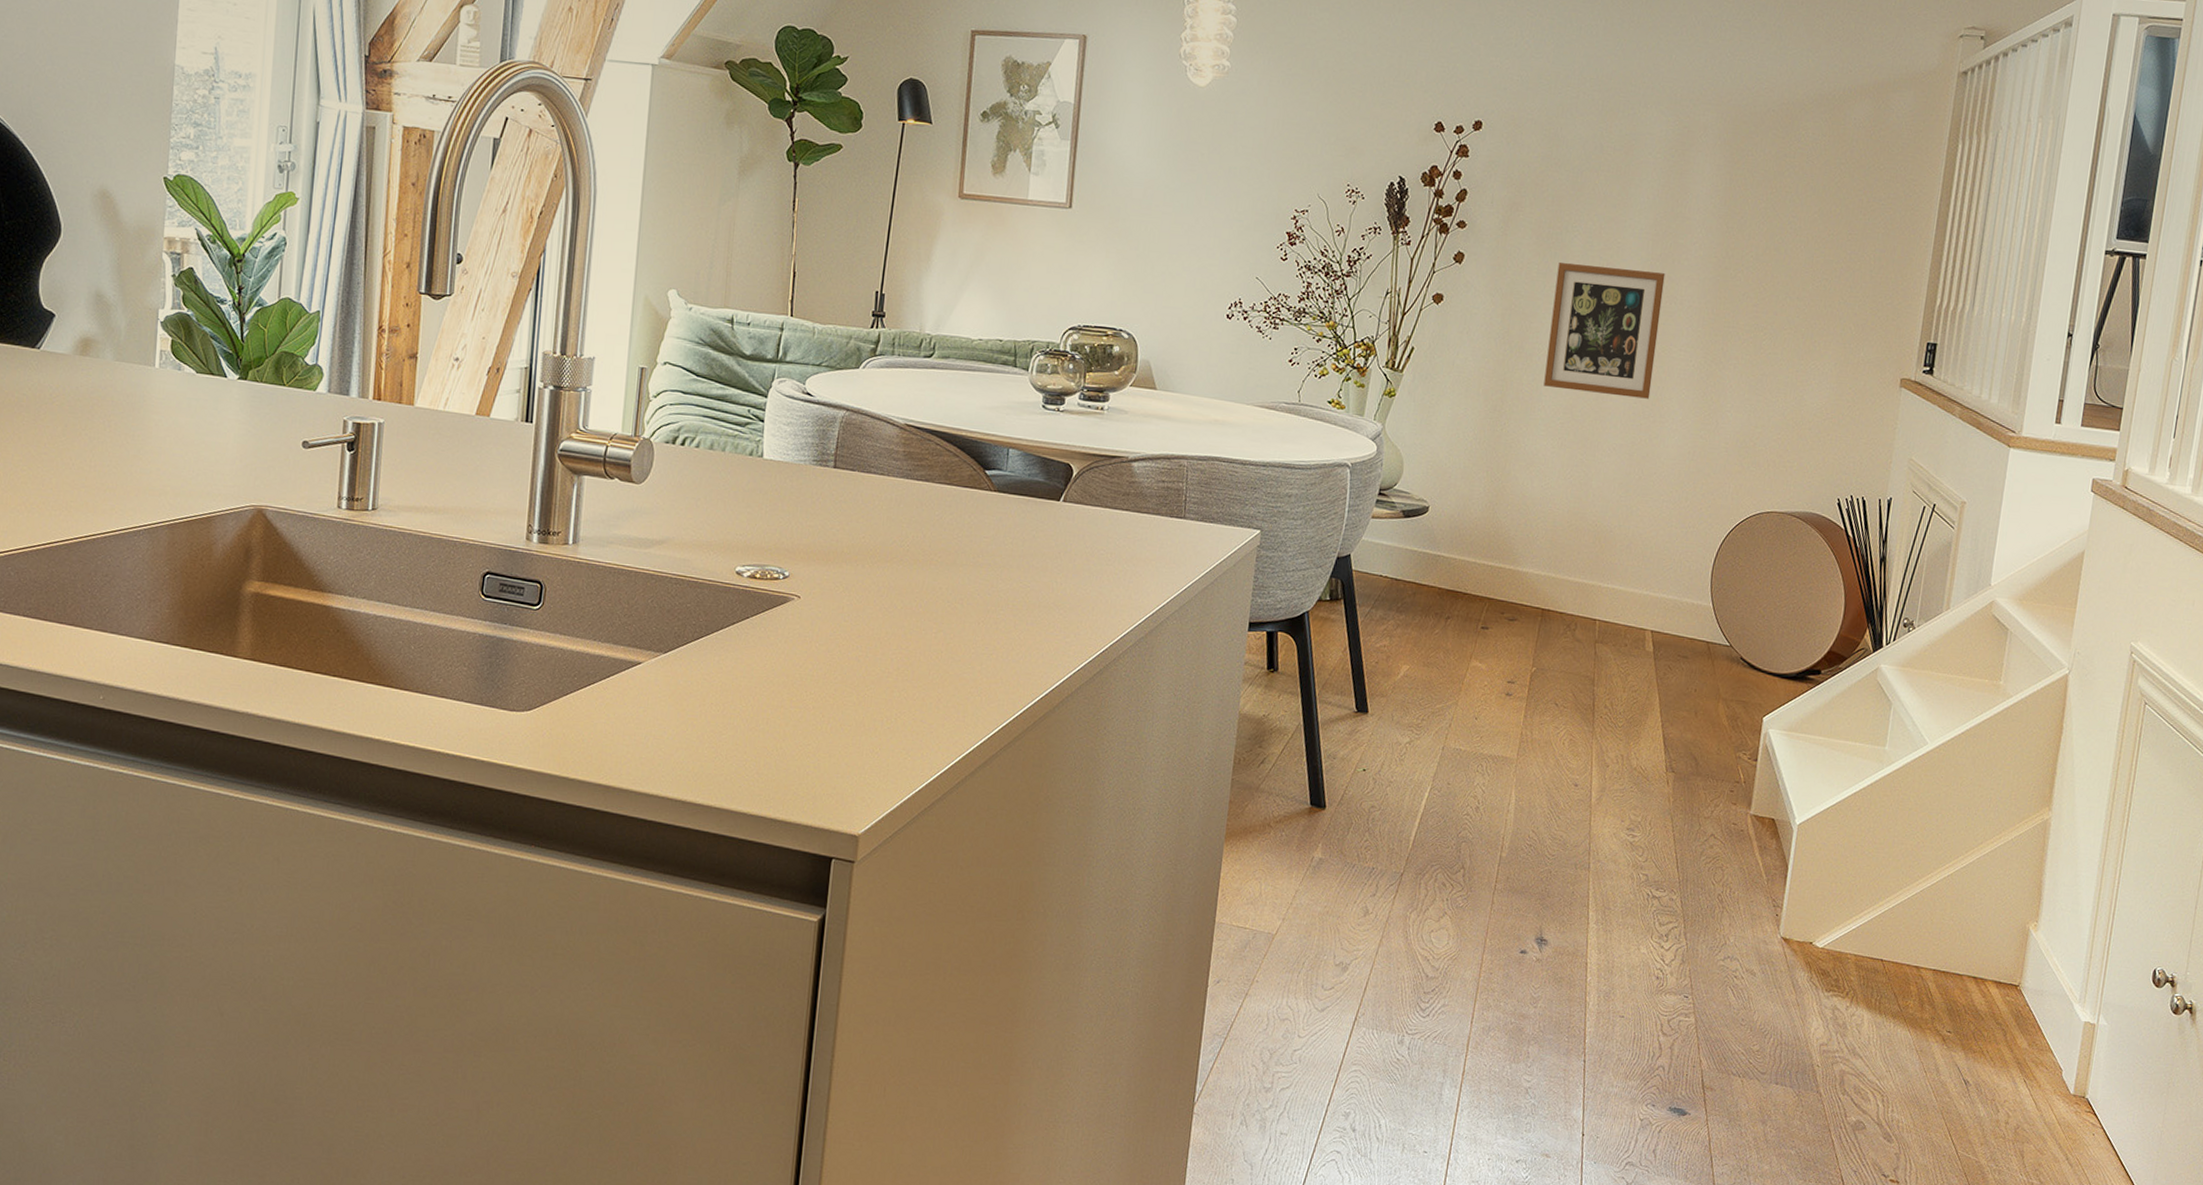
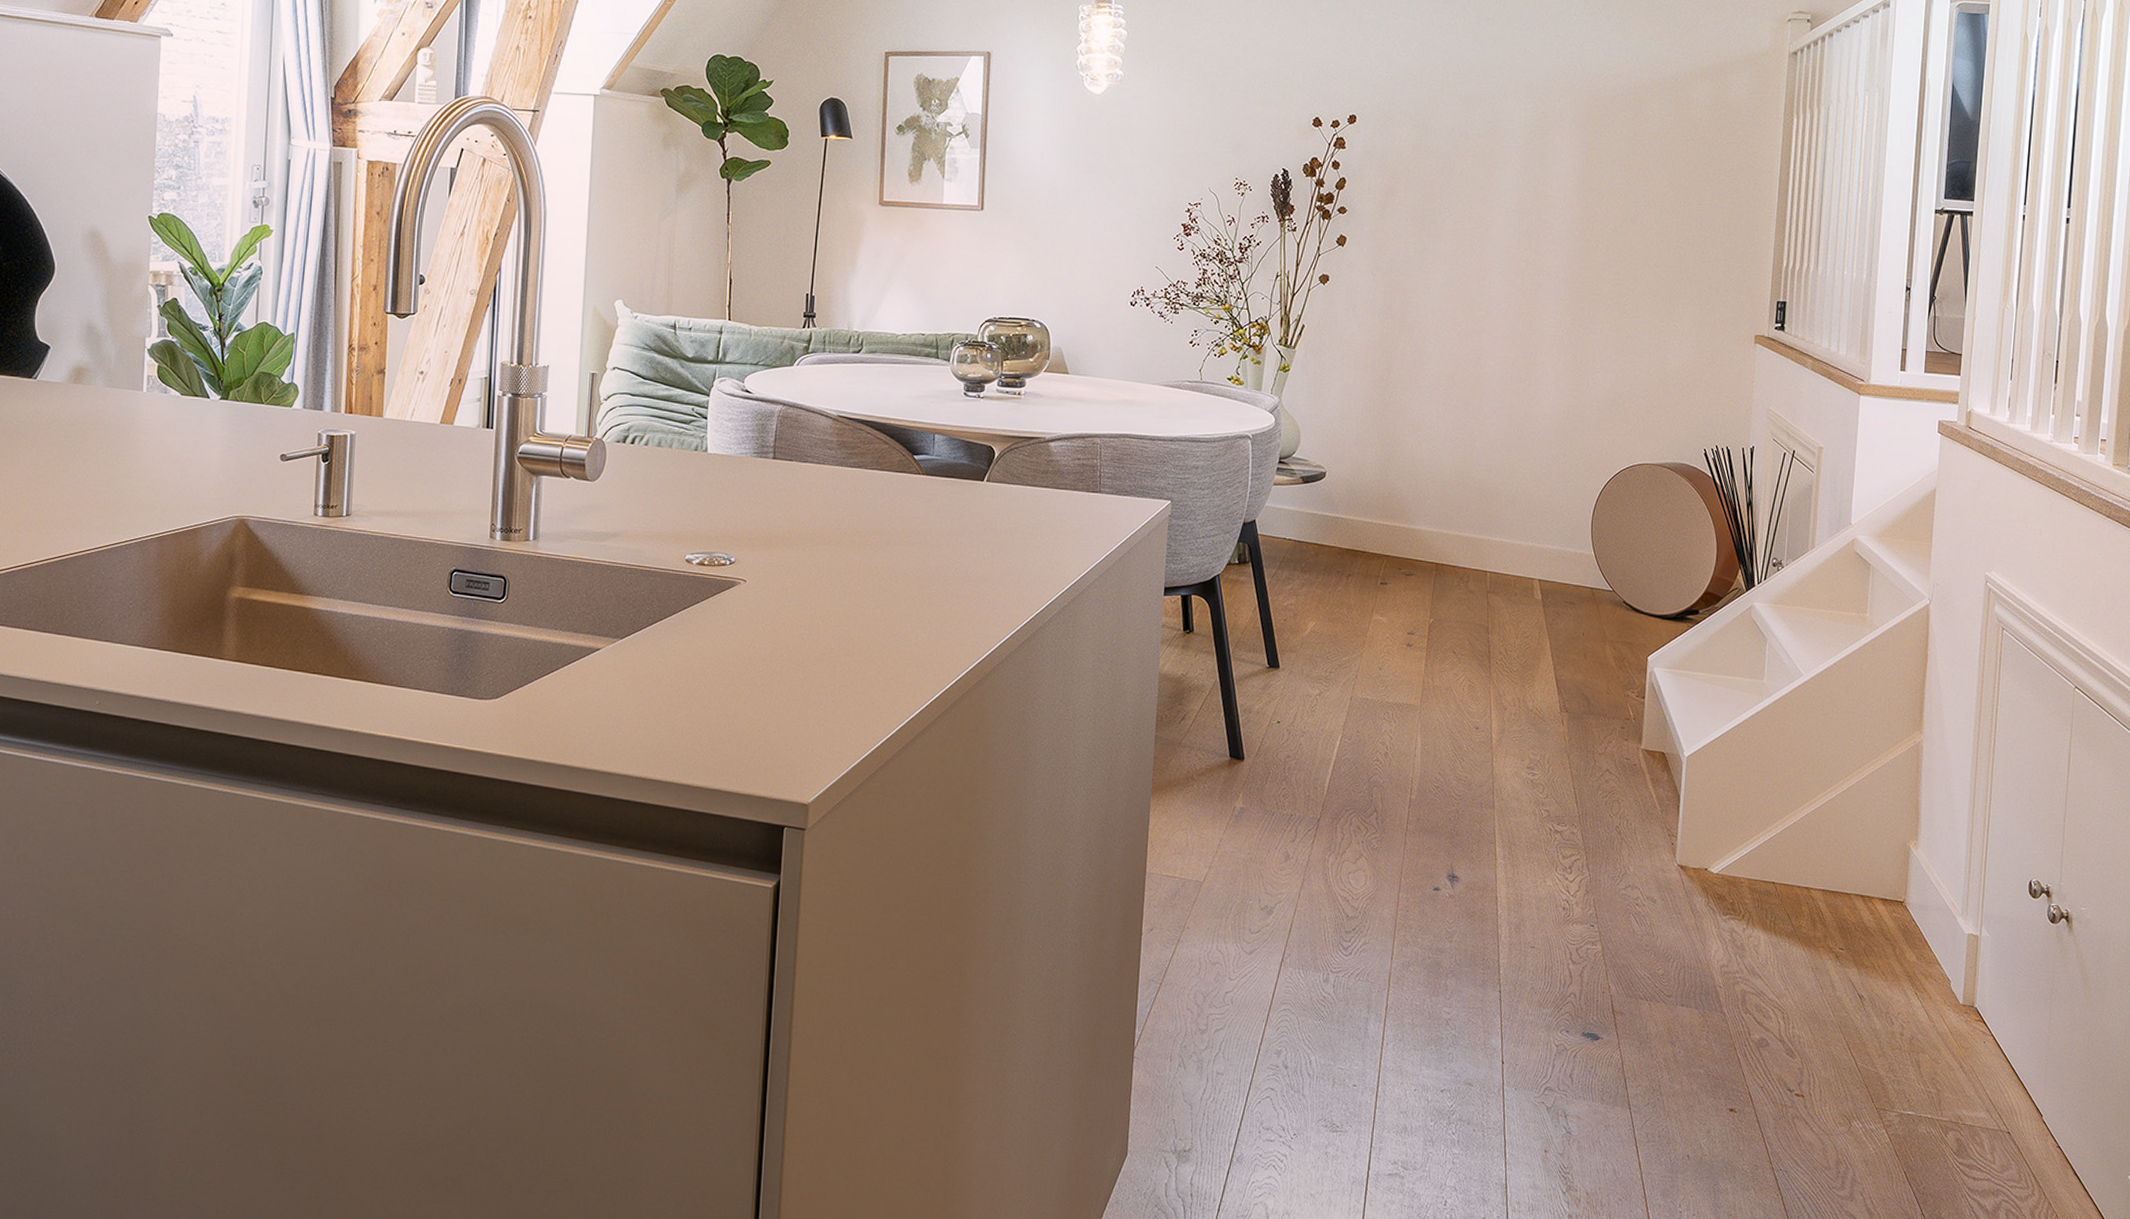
picture frame: present [1543,263,1666,399] -> none [1426,242,1532,364]

